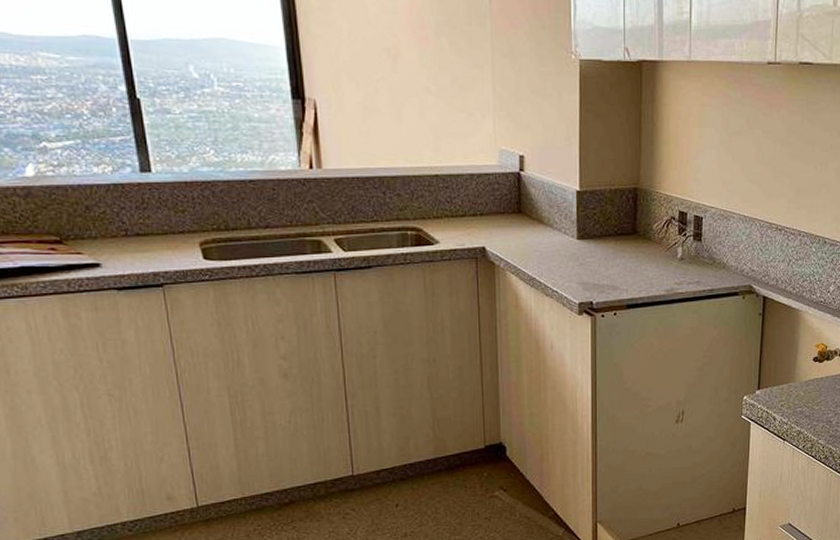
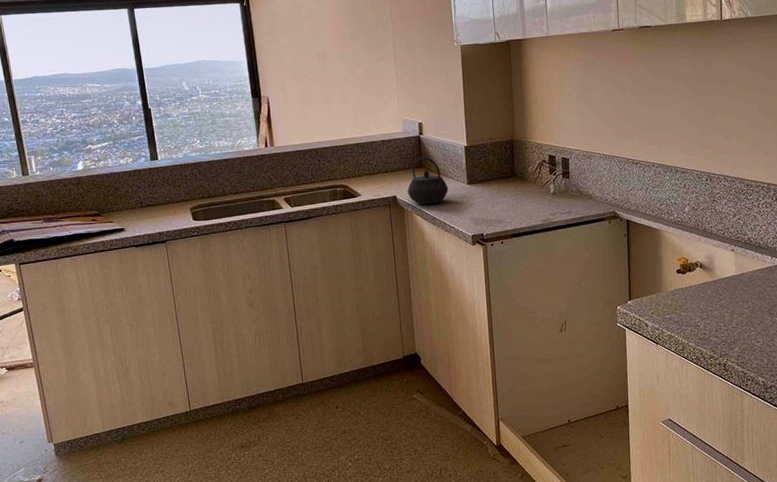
kettle: none [499,199,553,261] -> present [407,156,449,205]

